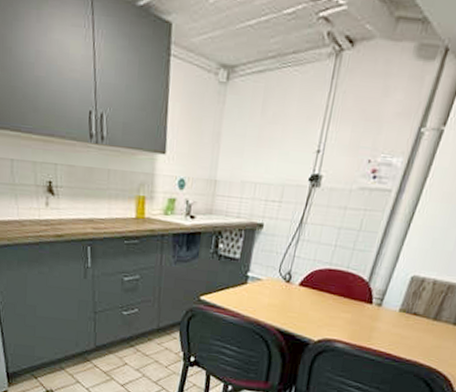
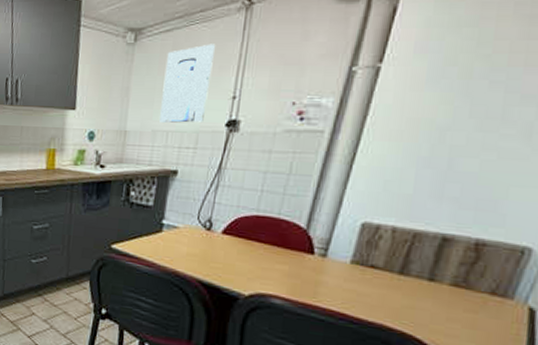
wall art: none [249,91,306,175] -> present [160,44,216,123]

